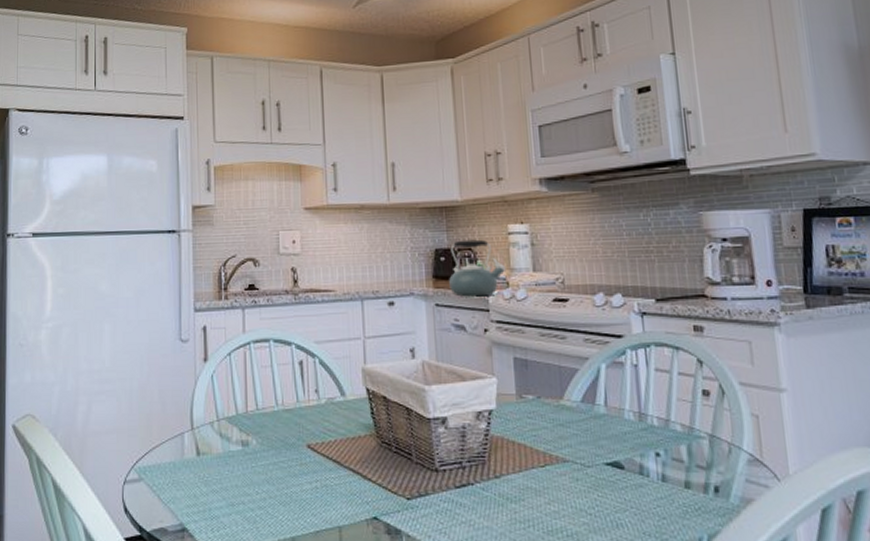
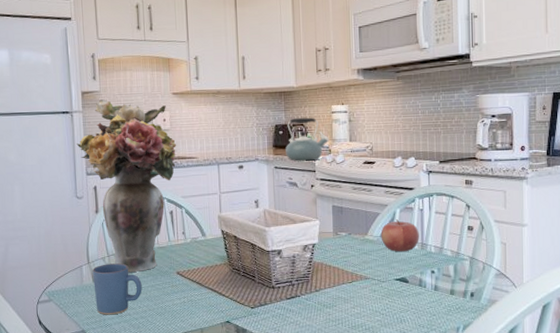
flower arrangement: none [183,215,309,443] -> present [76,99,177,272]
mug: none [197,431,261,503] -> present [93,263,142,315]
fruit: none [581,378,636,425] -> present [380,219,419,252]

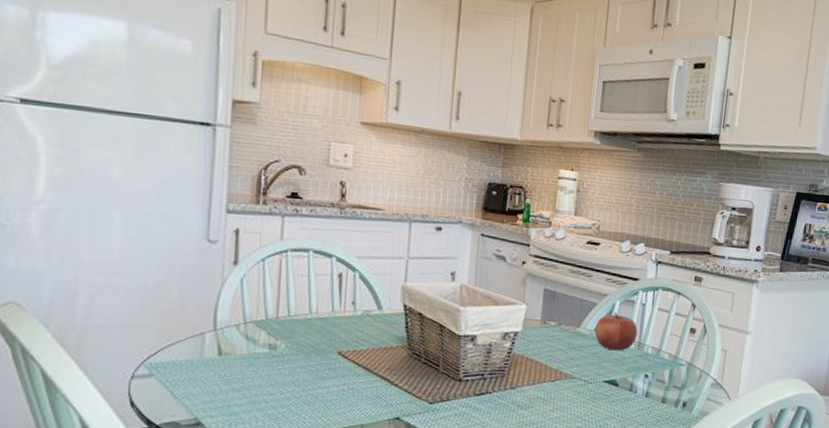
flower arrangement: present [76,99,177,272] -> none [216,114,359,347]
mug: present [93,263,142,315] -> none [218,333,288,401]
kettle: present [286,117,329,162] -> none [497,177,551,233]

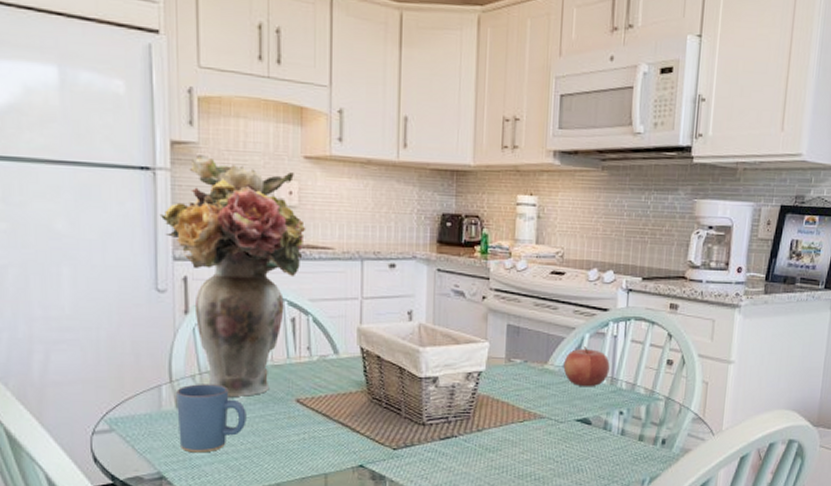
flower arrangement: none [216,114,359,347] -> present [160,155,306,397]
mug: none [218,333,288,401] -> present [176,384,246,453]

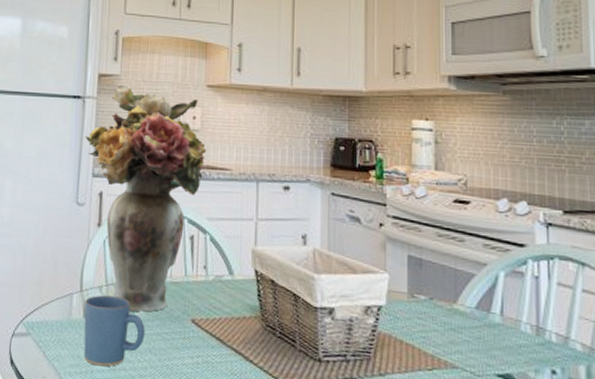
fruit: present [563,346,610,387] -> none [476,286,533,336]

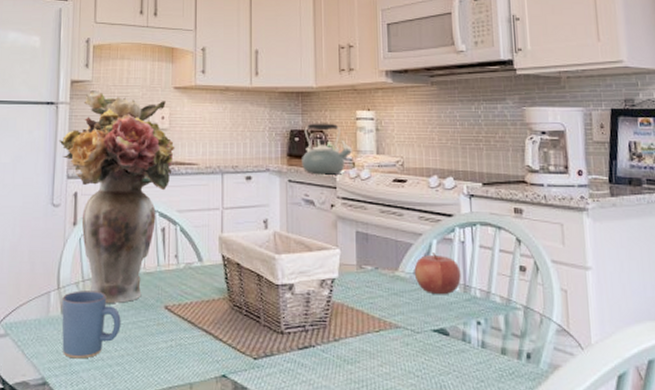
kettle: none [347,131,407,191] -> present [302,123,353,175]
fruit: none [476,286,533,336] -> present [414,253,461,295]

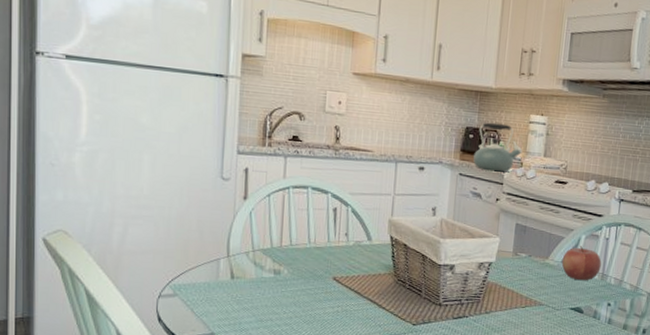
flower arrangement: present [59,90,175,303] -> none [229,67,351,273]
mug: present [61,291,121,359] -> none [231,259,290,319]

